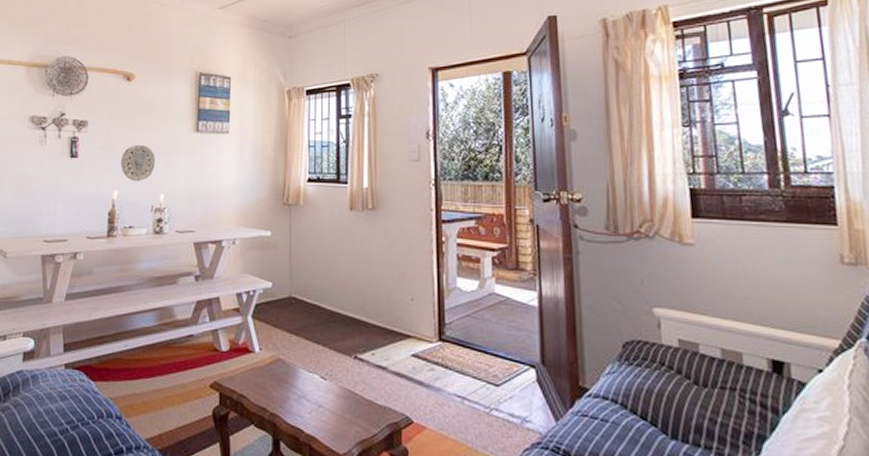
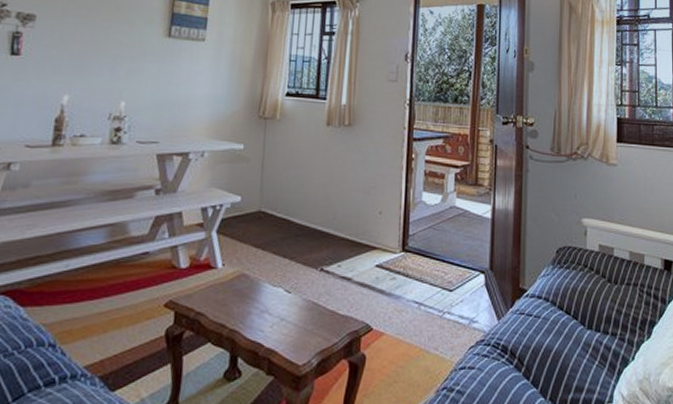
decorative plate: present [121,144,155,181] -> none [74,45,118,86]

